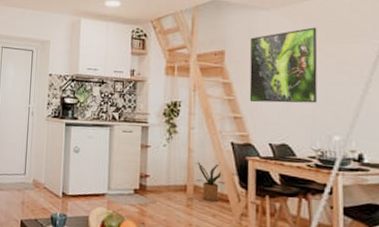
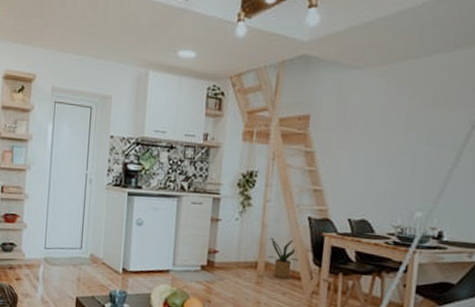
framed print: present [249,27,318,103] -> none [332,91,413,177]

